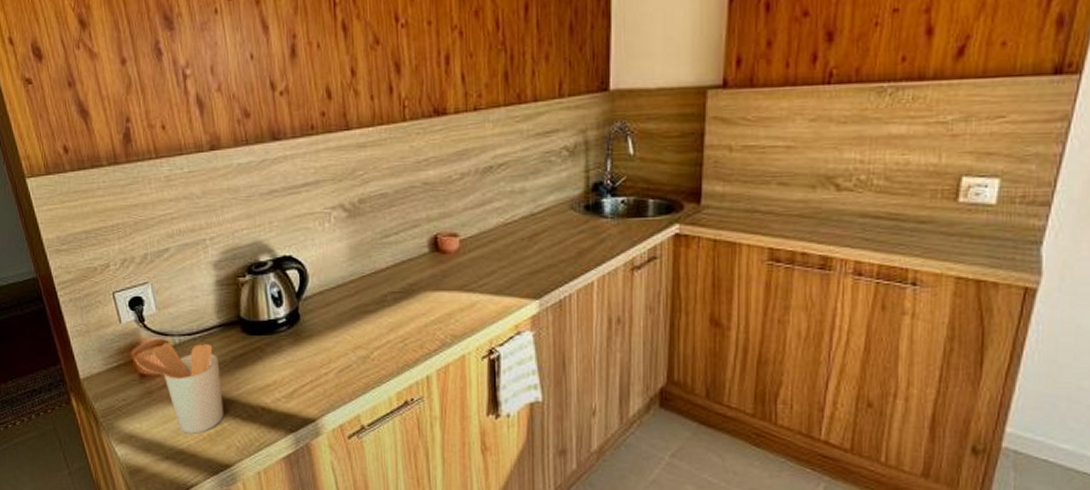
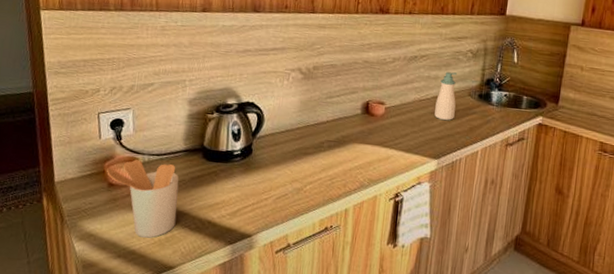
soap bottle: none [526,181,554,246] -> present [434,72,457,120]

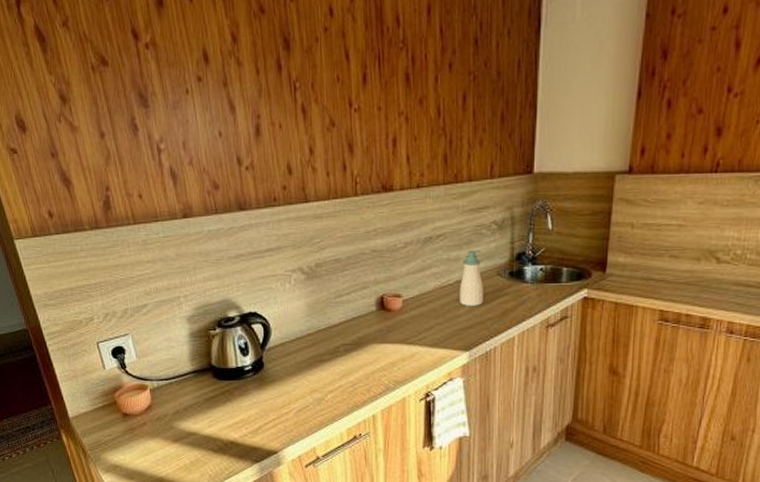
utensil holder: present [107,159,179,238] -> none [118,387,198,464]

